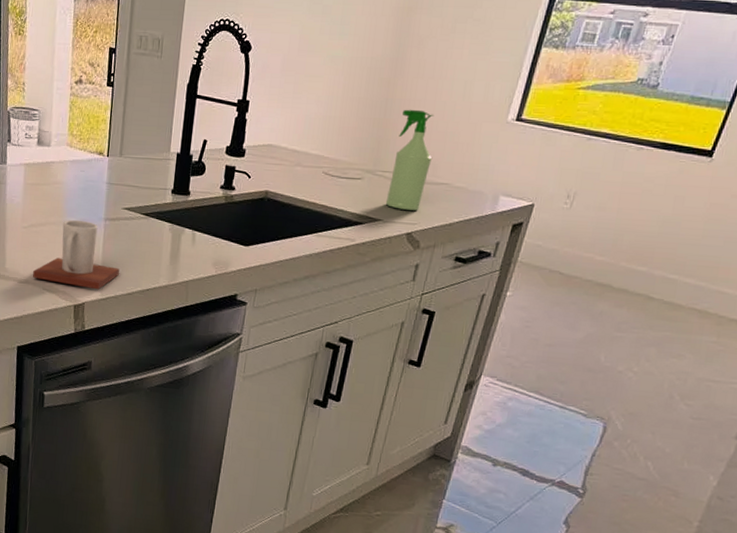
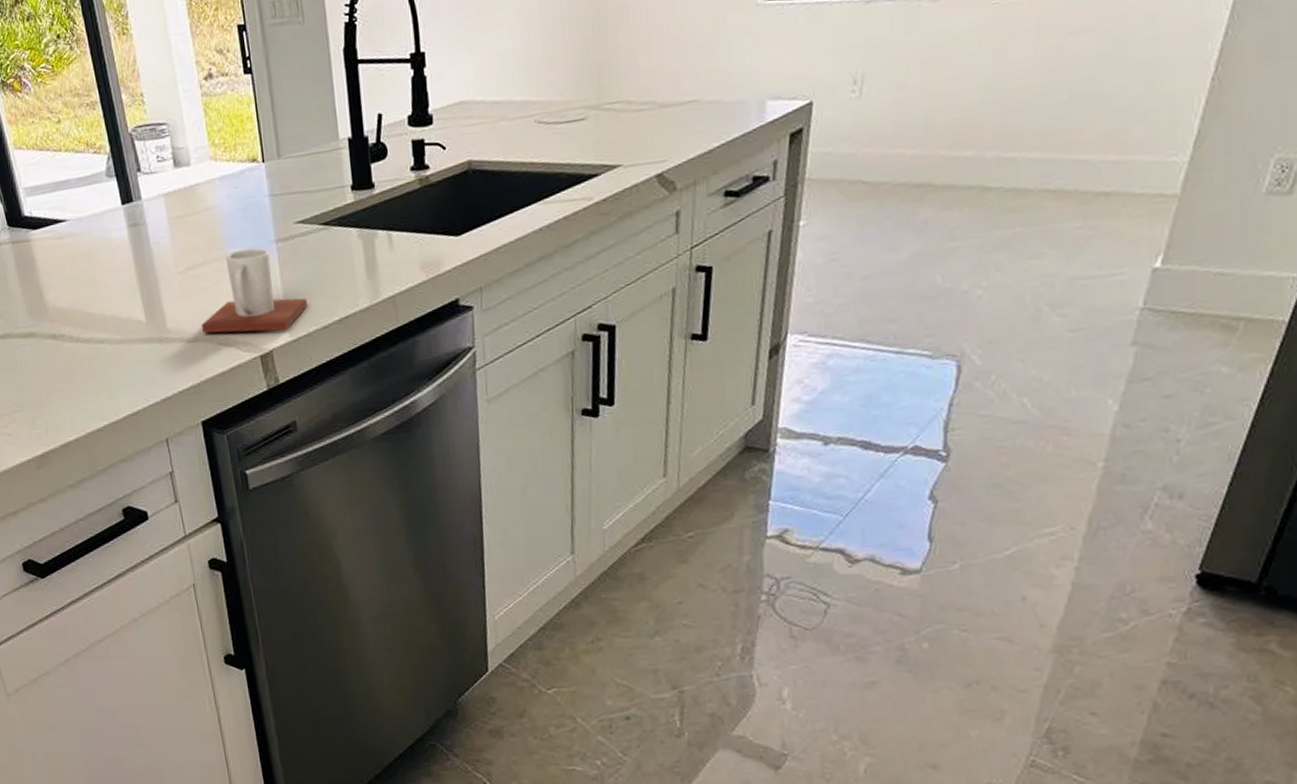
spray bottle: present [385,109,434,211] -> none [621,14,671,147]

